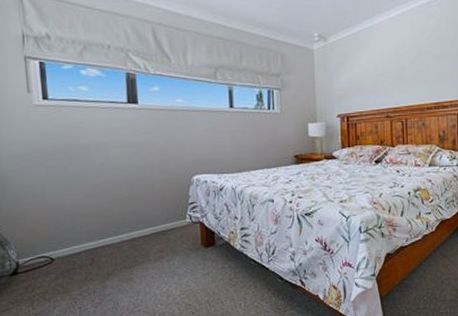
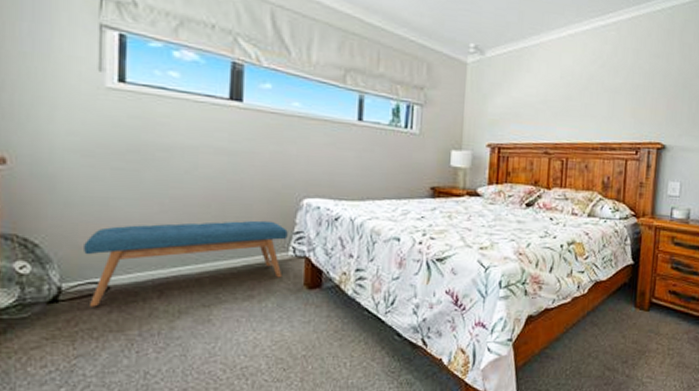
bench: none [31,196,184,276] -> present [84,220,288,307]

